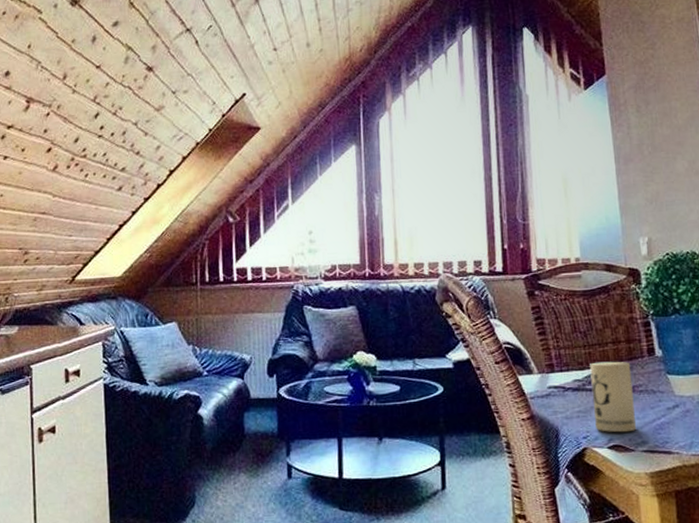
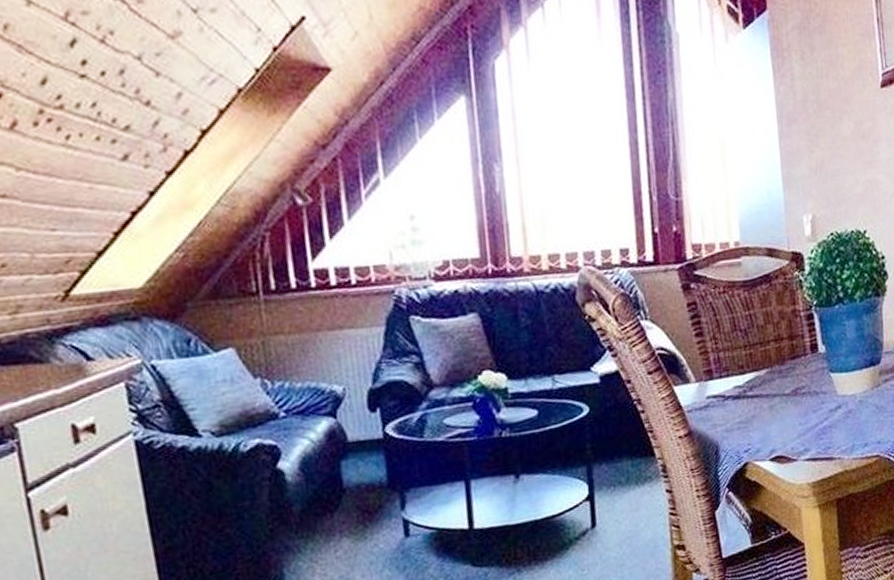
candle: present [590,361,637,433] -> none [751,361,799,443]

